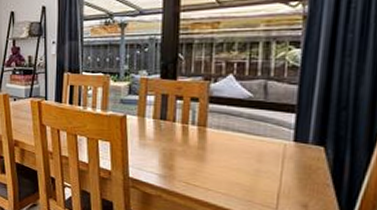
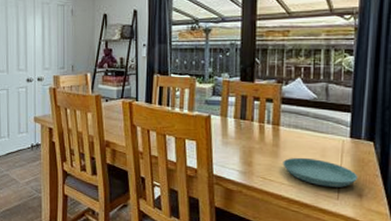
saucer: none [210,161,304,197] -> present [283,157,359,187]

